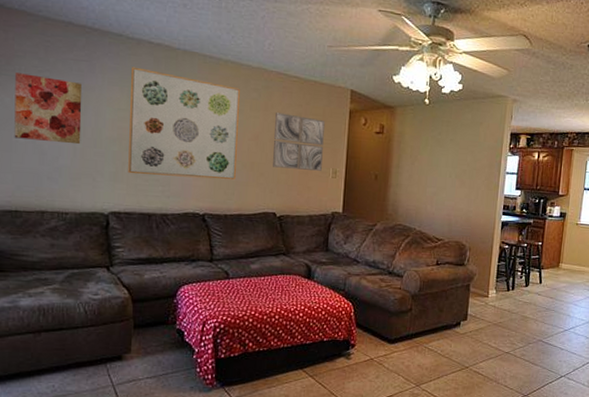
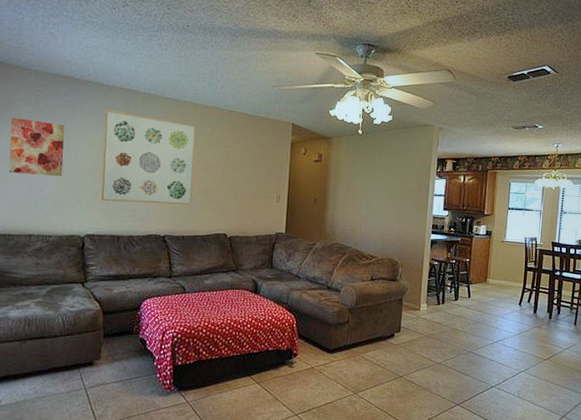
wall art: present [273,112,325,171] -> none [224,145,269,196]

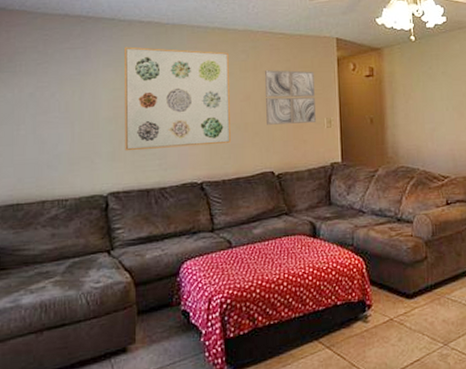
wall art: present [9,118,65,177] -> none [15,68,79,131]
wall art: none [224,145,269,196] -> present [265,70,316,125]

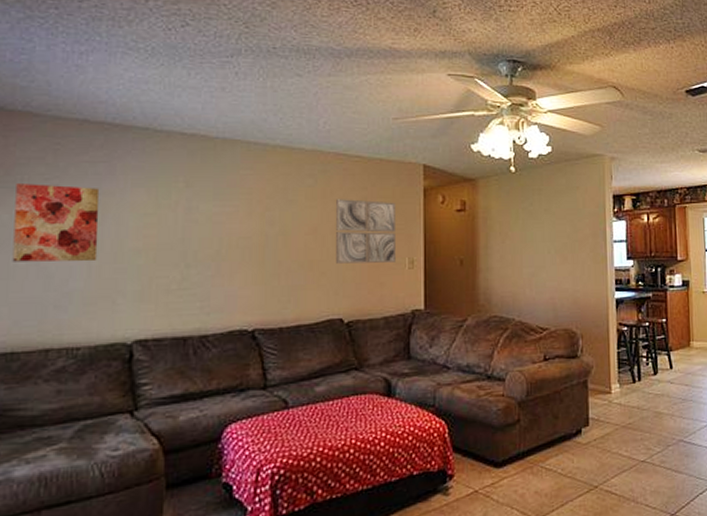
wall art: none [15,68,79,131] -> present [12,184,100,262]
wall art: present [125,46,231,151] -> none [157,163,292,291]

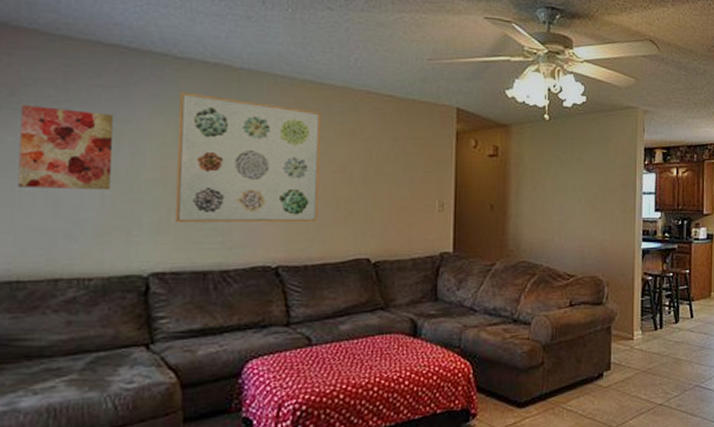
wall art: none [157,163,292,291] -> present [175,92,321,223]
wall art: present [336,199,396,264] -> none [364,138,427,204]

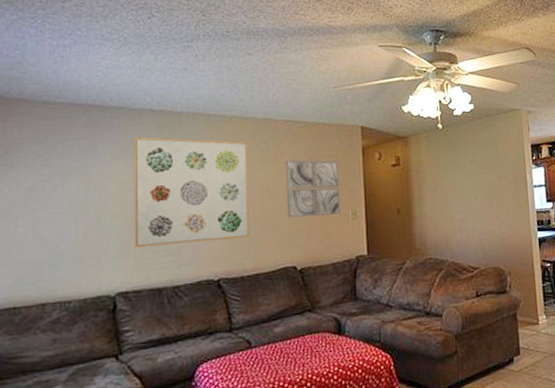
wall art: present [18,105,115,191] -> none [13,160,84,229]
wall art: none [364,138,427,204] -> present [286,160,340,218]

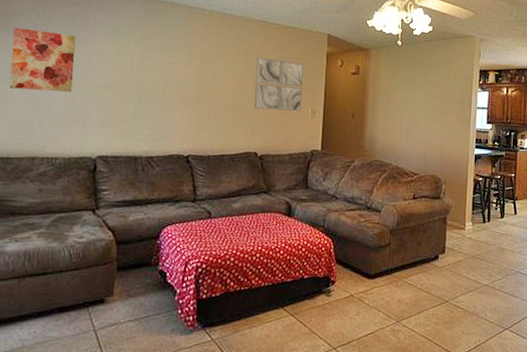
wall art: none [13,160,84,229] -> present [9,28,76,93]
wall art: present [135,137,250,248] -> none [116,19,224,122]

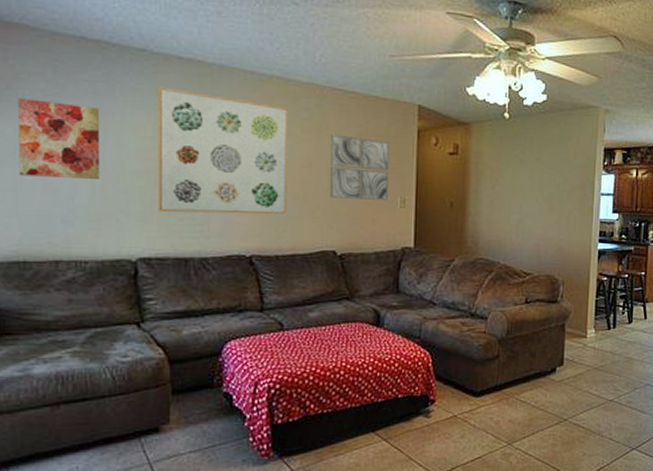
wall art: none [116,19,224,122] -> present [159,87,288,215]

